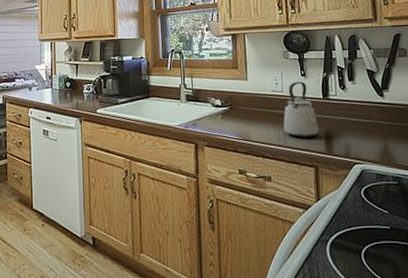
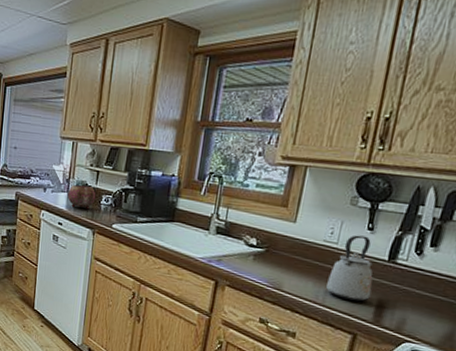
bowl: none [52,79,78,101] -> present [67,185,96,210]

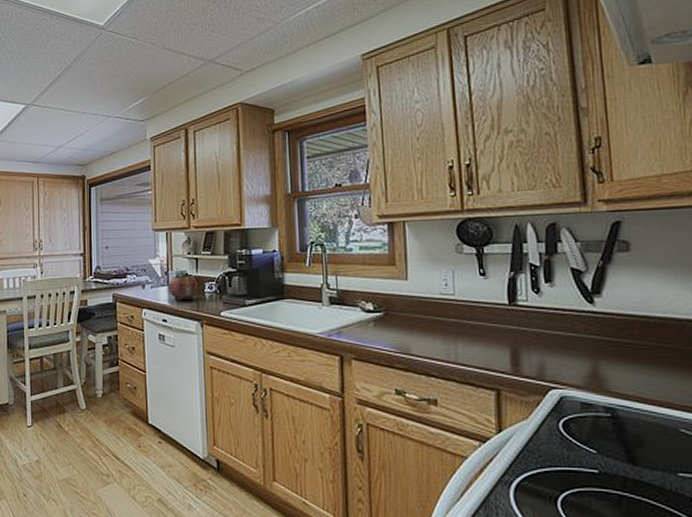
kettle: present [326,235,373,302] -> none [454,282,502,353]

